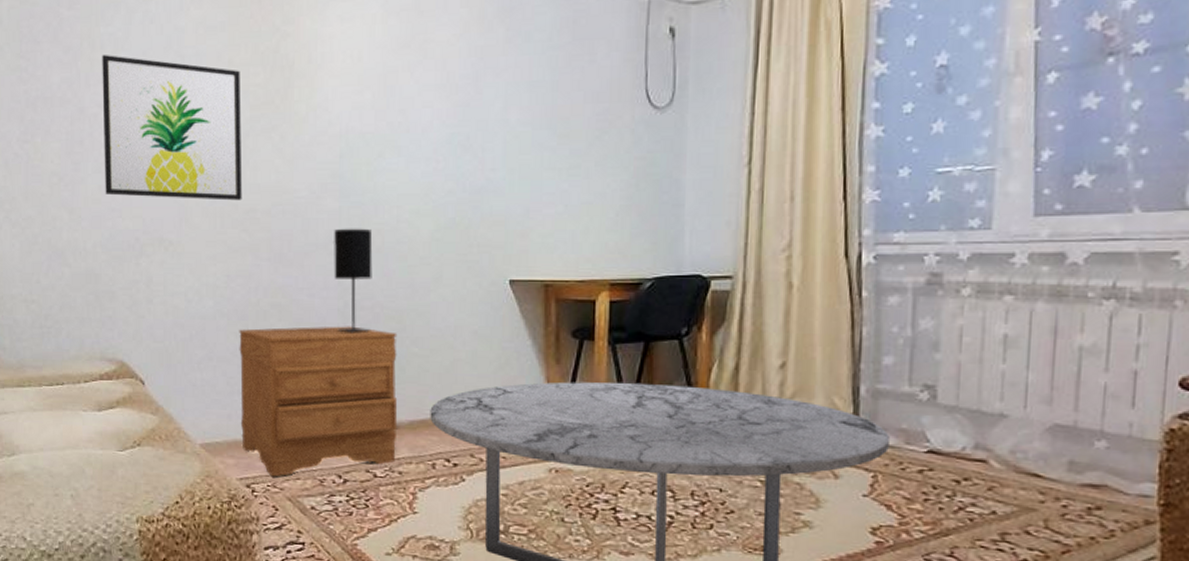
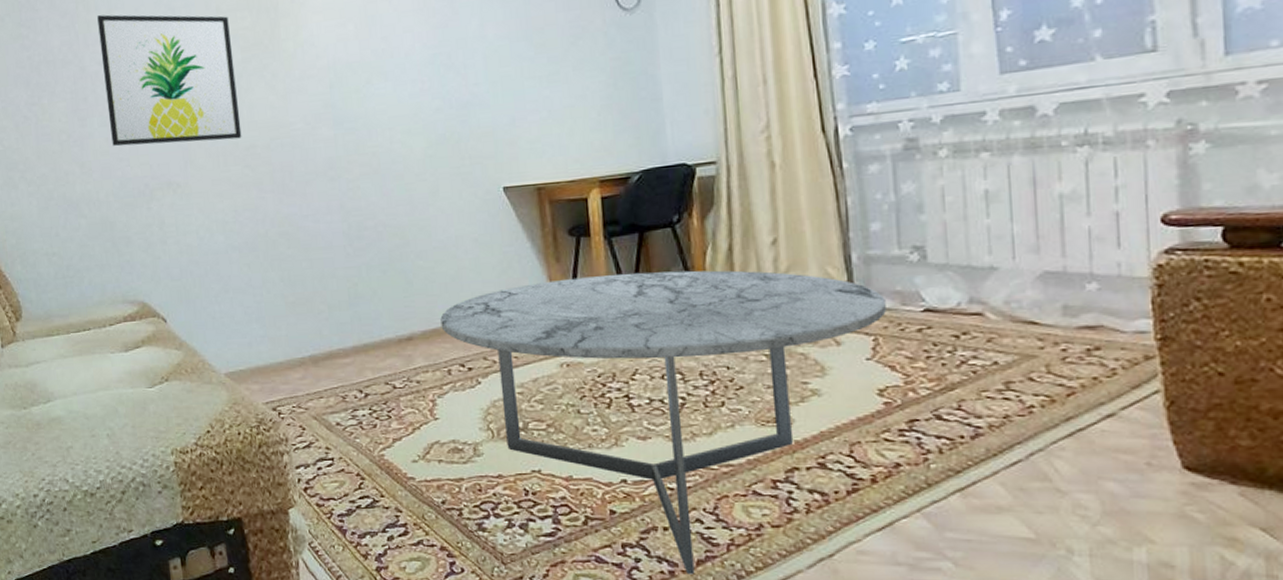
nightstand: present [239,326,398,477] -> none [251,246,413,398]
table lamp: present [334,228,373,333] -> none [332,152,375,254]

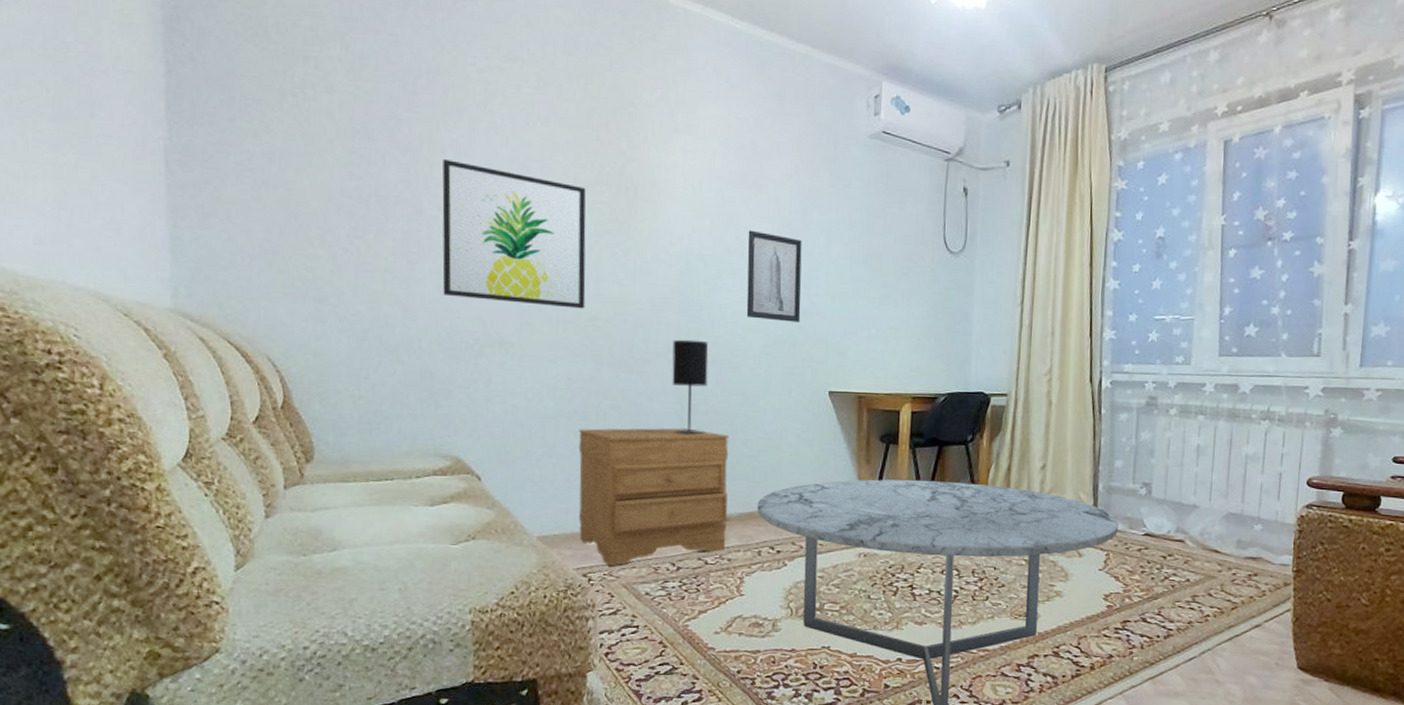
nightstand: none [251,246,413,398] -> present [578,428,730,566]
table lamp: none [332,152,375,254] -> present [672,339,709,435]
wall art: none [394,27,462,121] -> present [746,230,802,322]

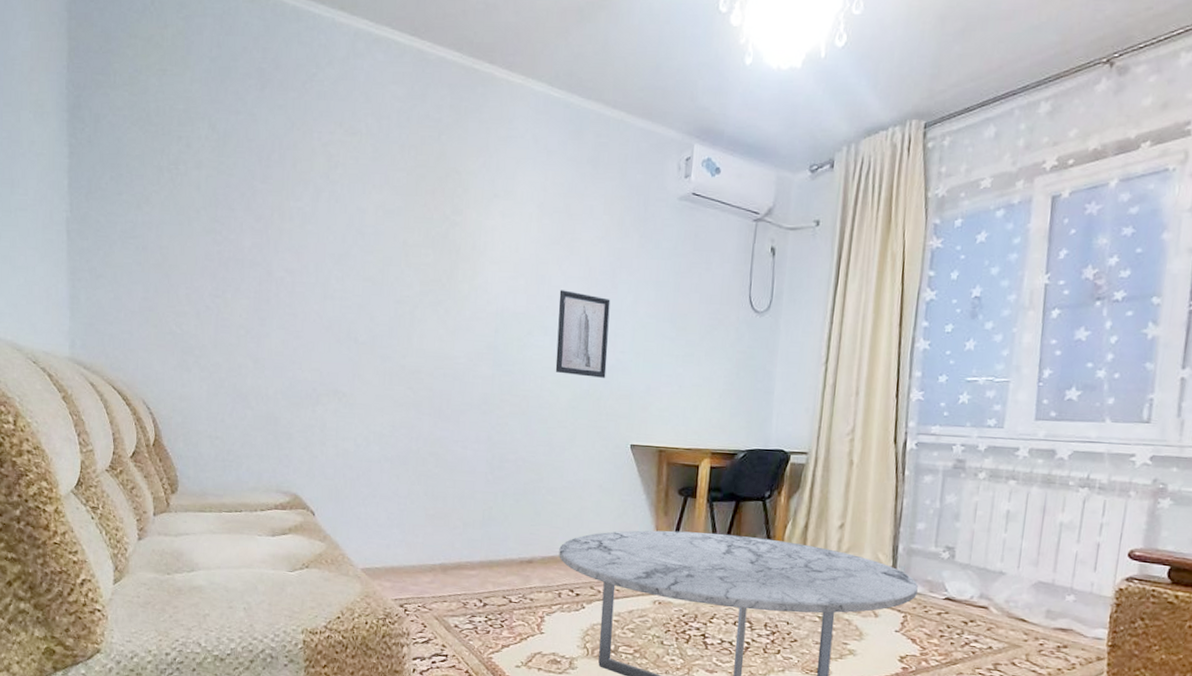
wall art: present [442,159,586,309] -> none [287,226,413,362]
nightstand: present [578,428,730,566] -> none [397,472,536,599]
table lamp: present [672,339,709,435] -> none [484,392,519,481]

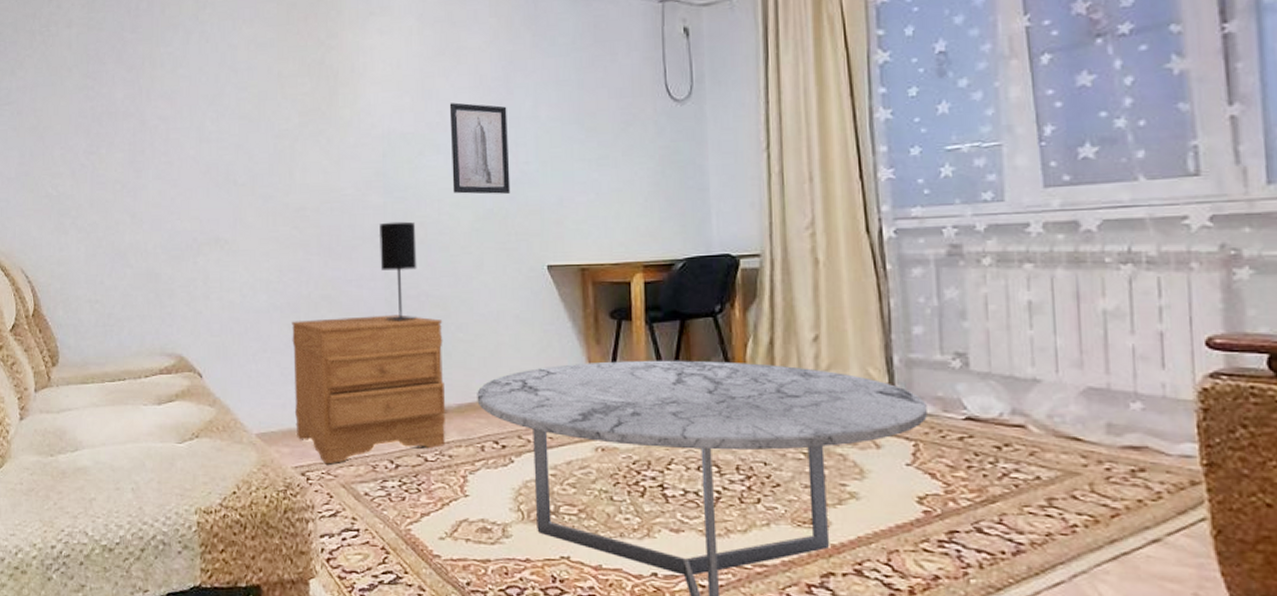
nightstand: none [397,472,536,599] -> present [292,315,446,465]
table lamp: none [484,392,519,481] -> present [379,221,417,322]

